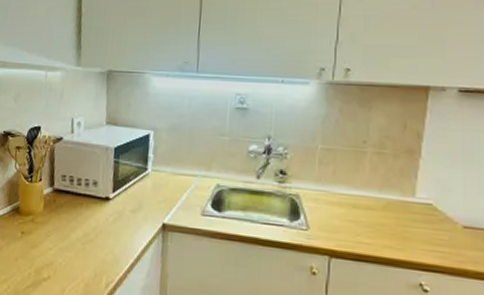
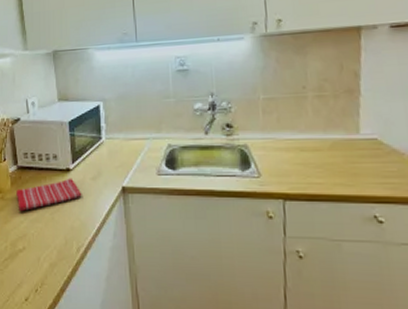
dish towel: none [47,207,119,238] -> present [16,178,82,212]

